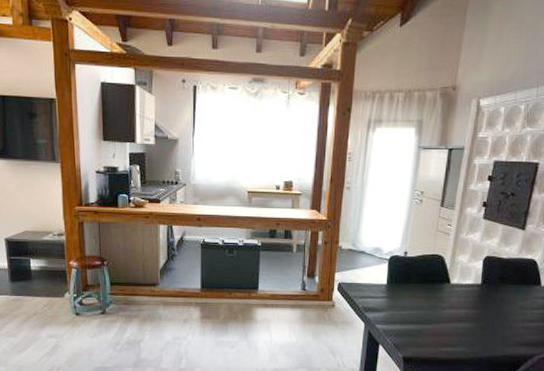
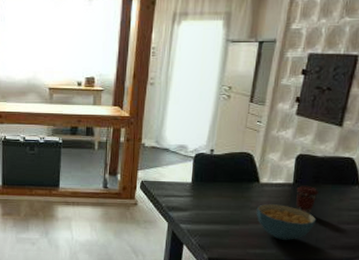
cereal bowl: none [447,304,503,339] -> present [256,204,317,241]
coffee cup: none [484,286,505,313] -> present [296,185,319,214]

